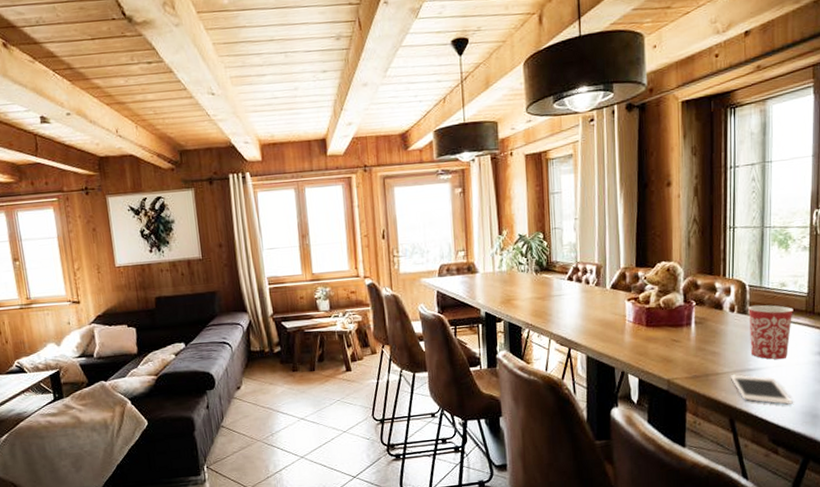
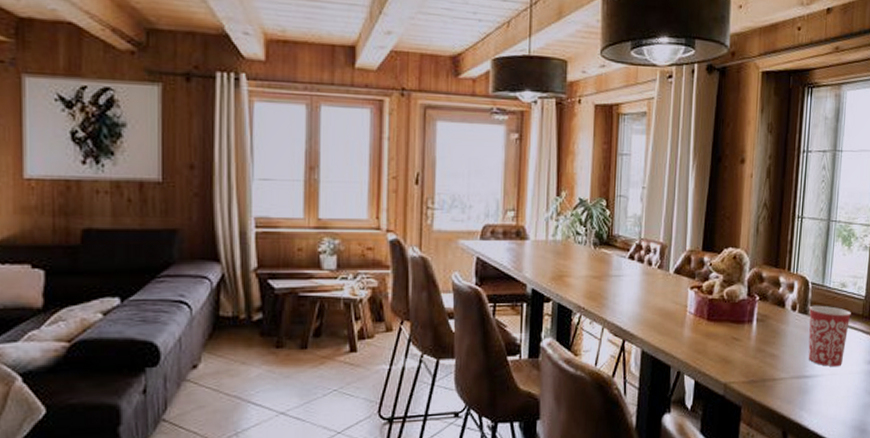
cell phone: present [730,375,793,405] -> none [786,381,844,417]

